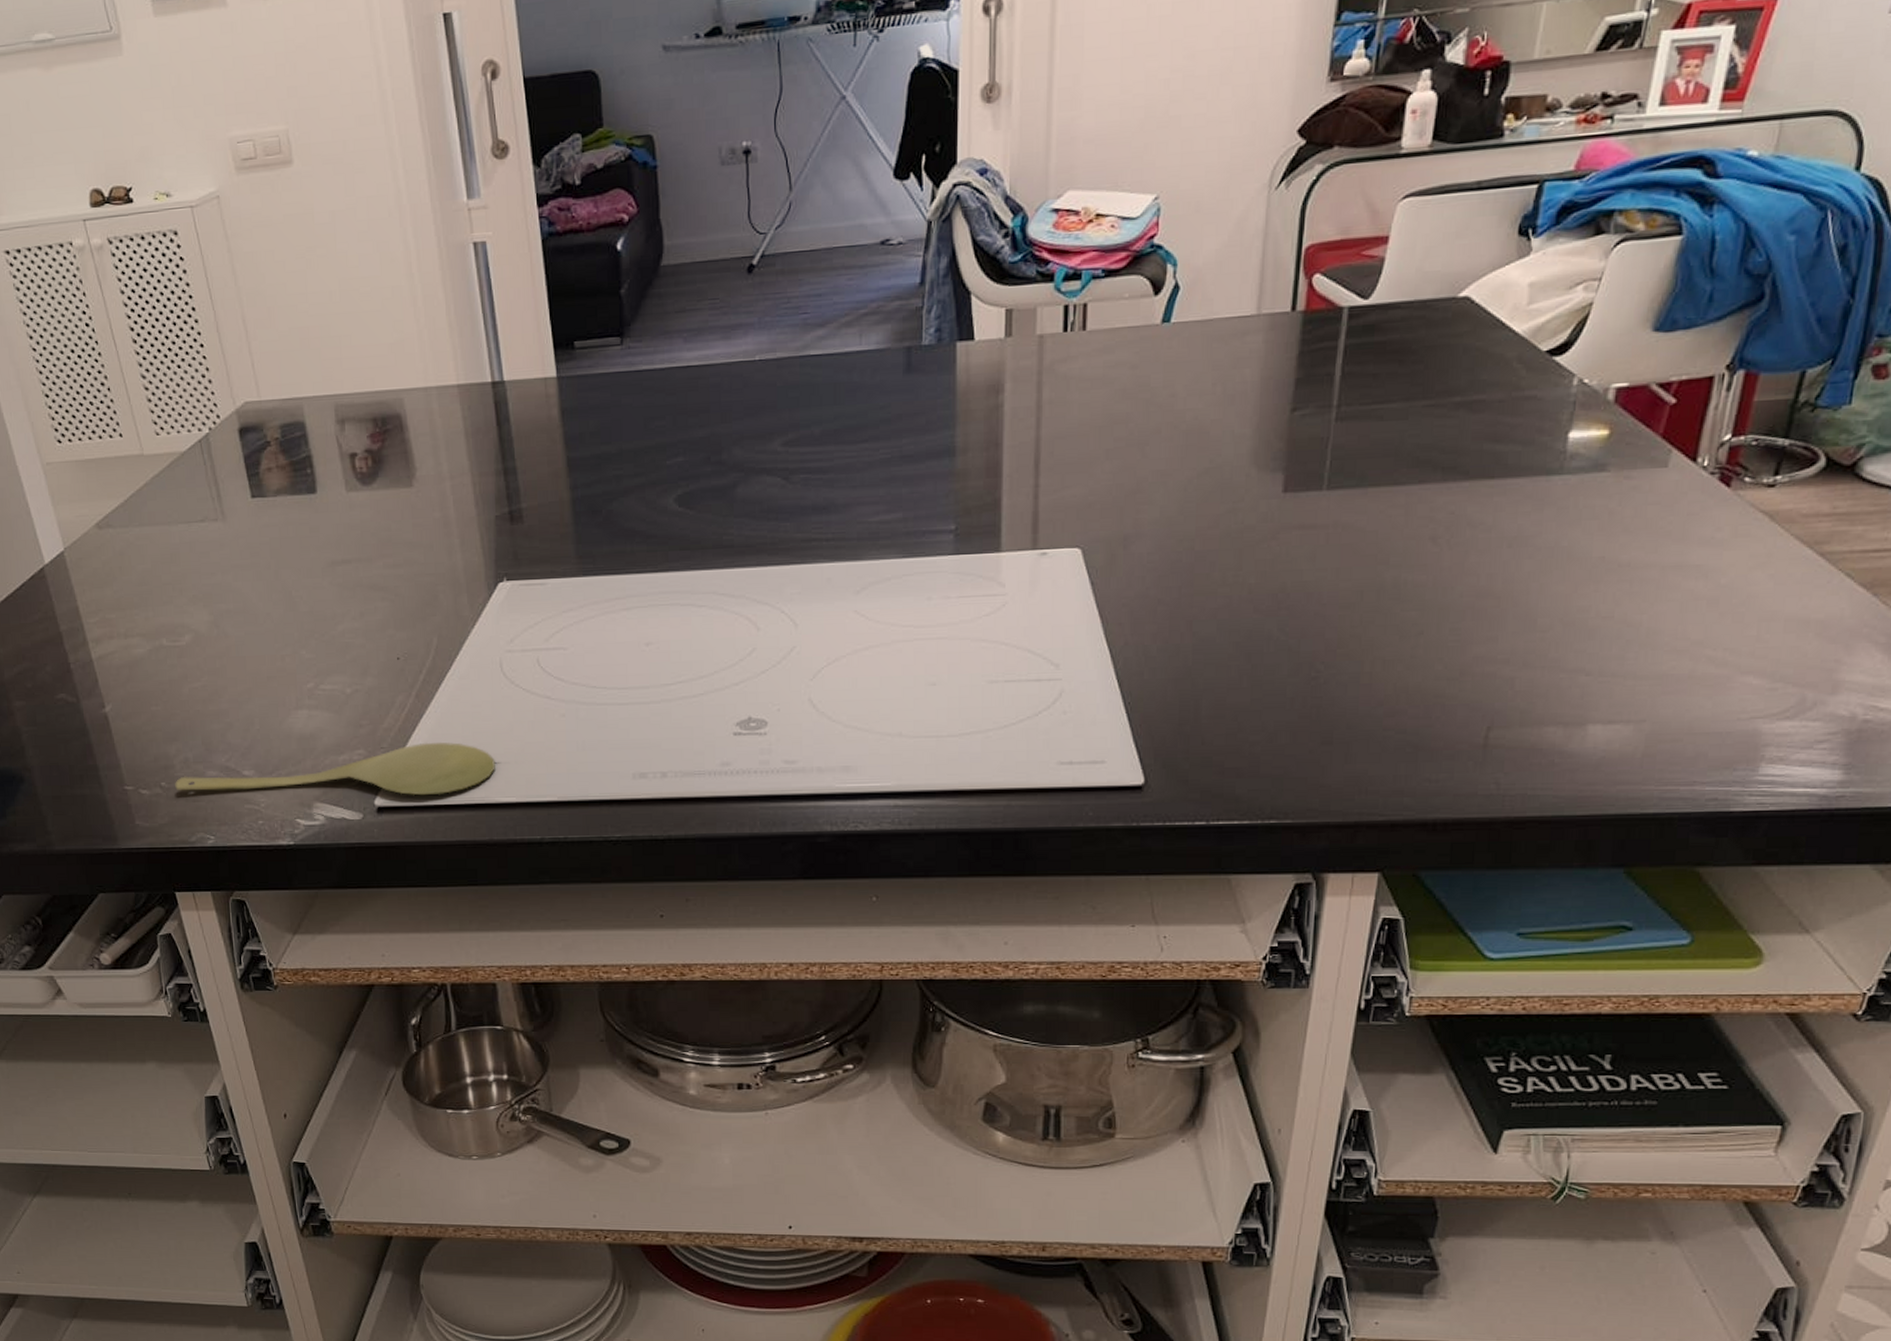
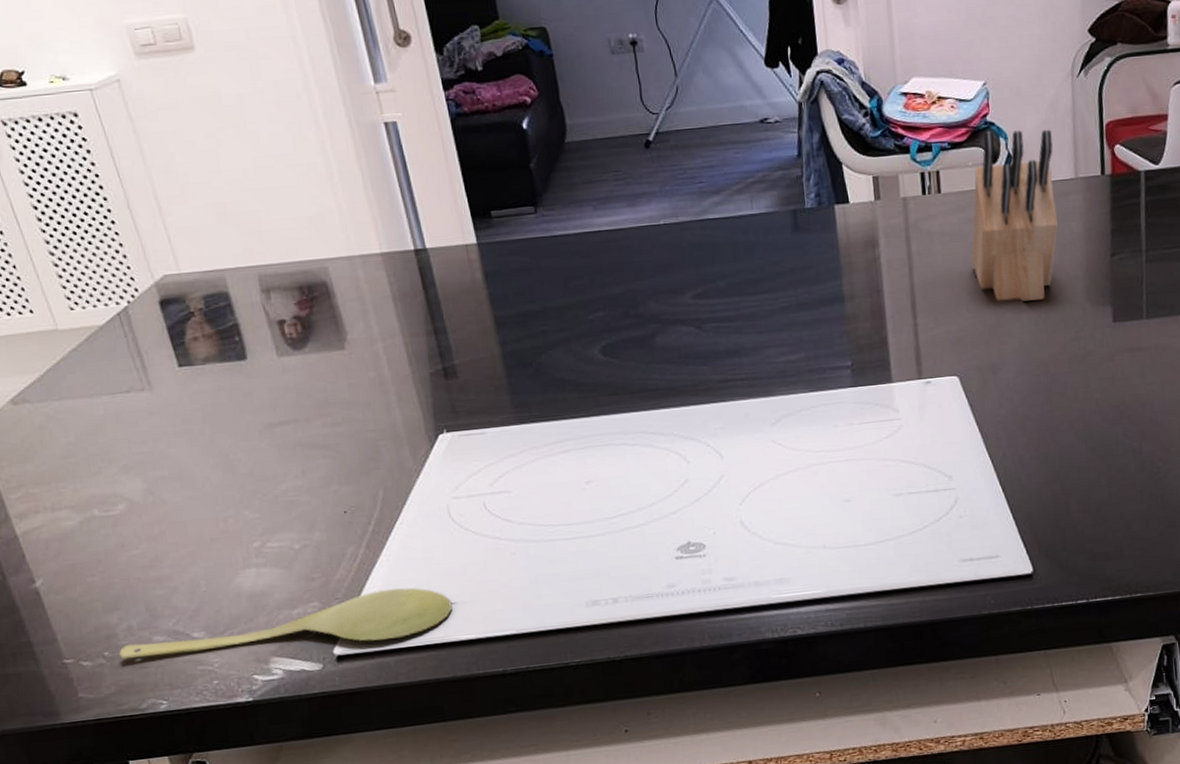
knife block: none [1115,254,1235,463] -> present [972,129,1059,302]

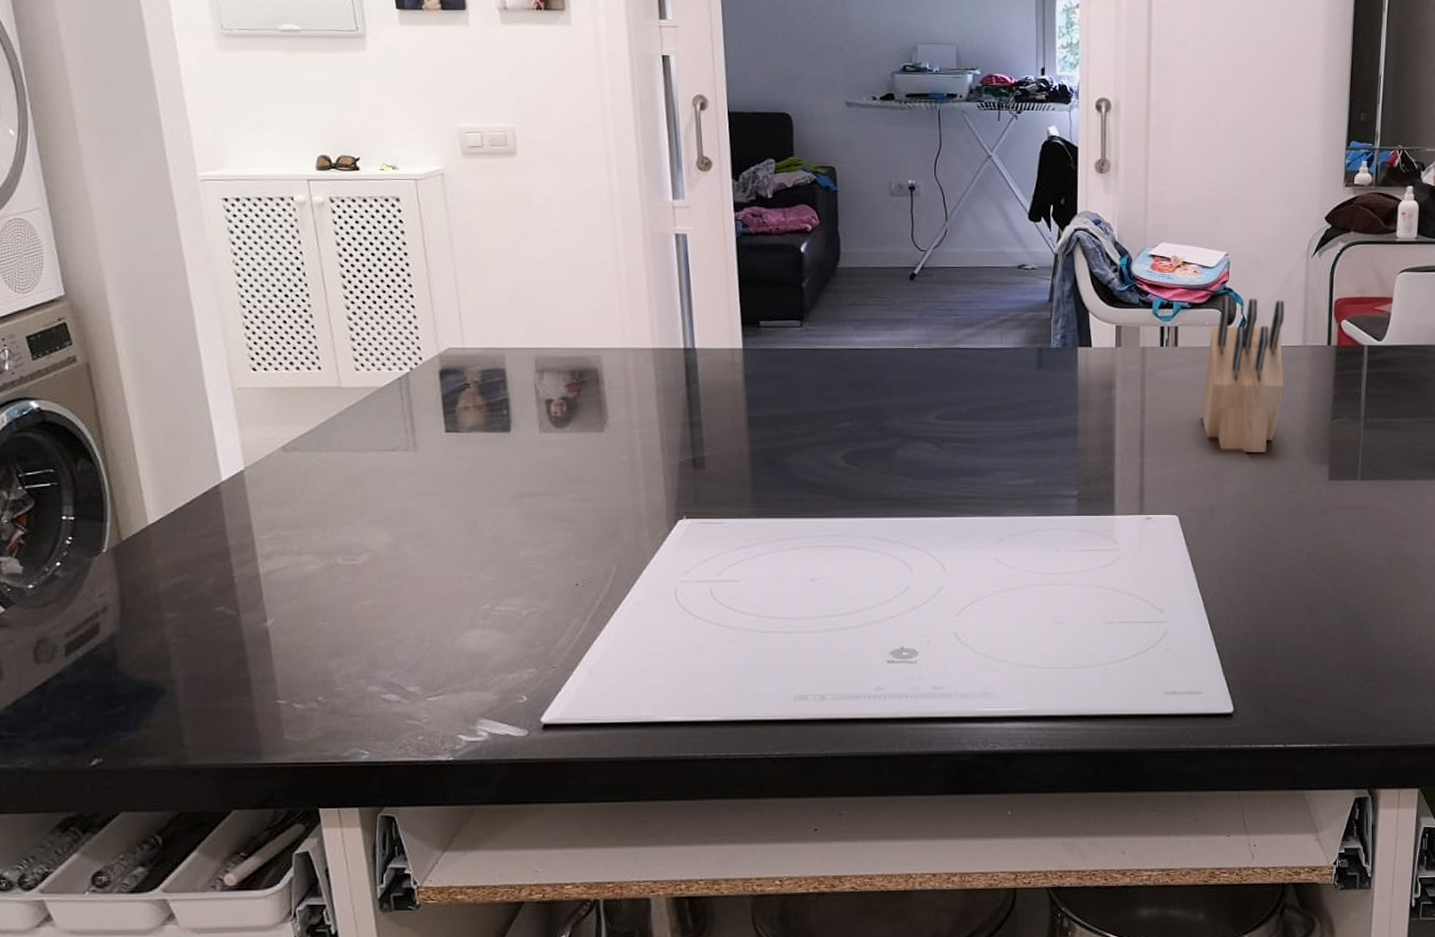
spoon: present [119,587,452,660] -> none [333,663,664,714]

